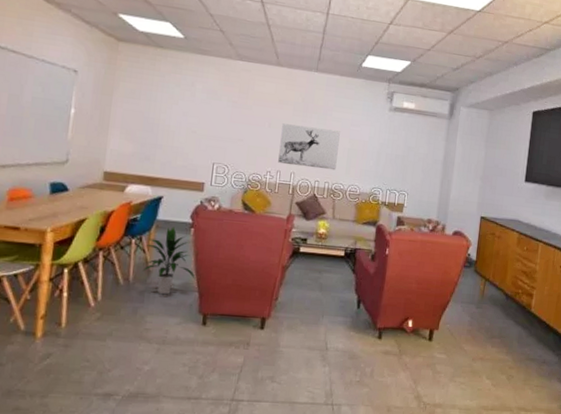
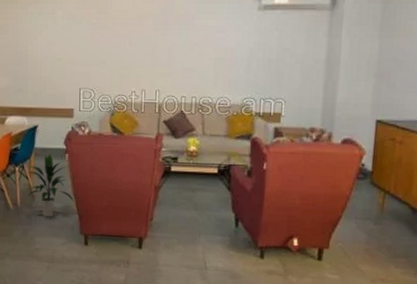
wall art: present [278,123,340,171] -> none [142,40,204,84]

